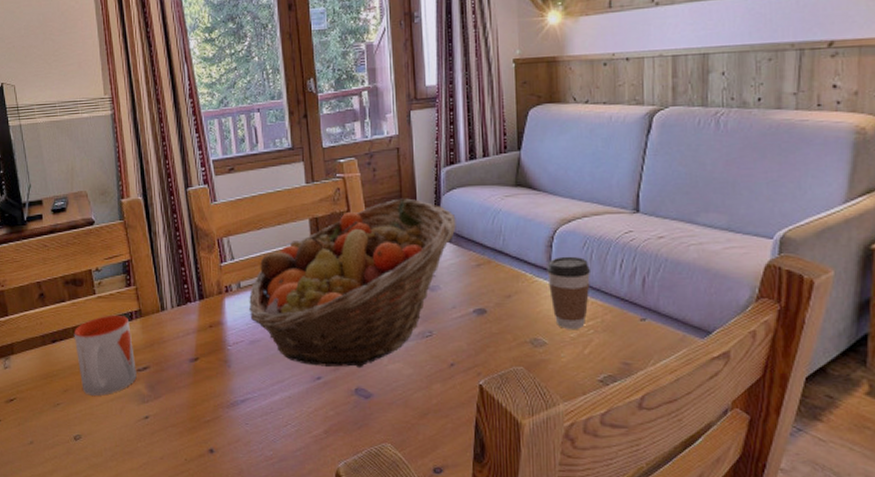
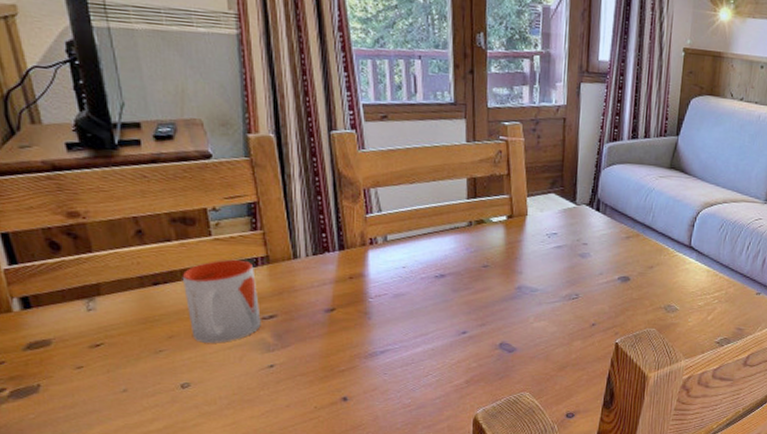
fruit basket: present [248,198,456,369] -> none [394,168,613,325]
coffee cup: present [547,256,592,329] -> none [686,235,724,299]

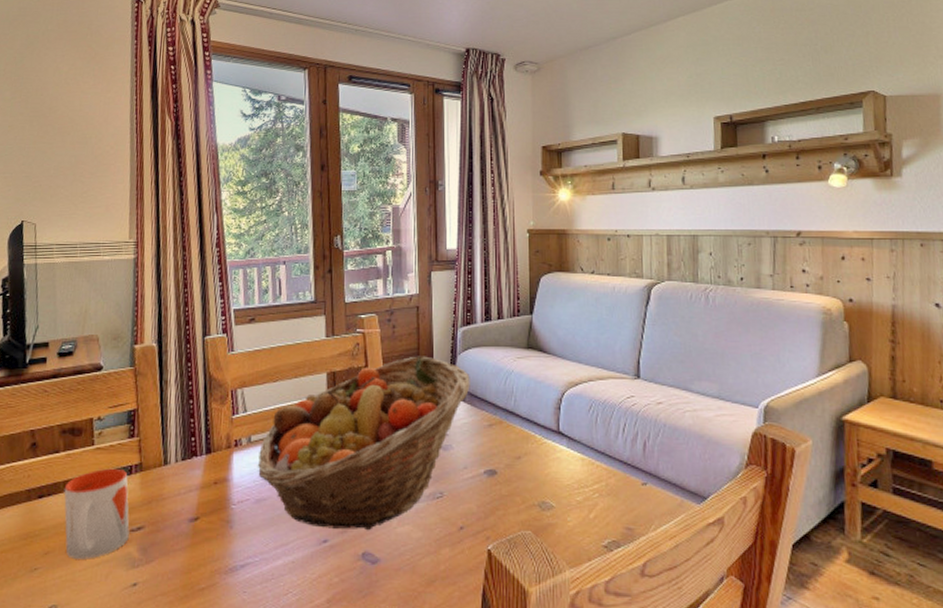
fruit basket: none [394,168,613,325] -> present [257,356,470,531]

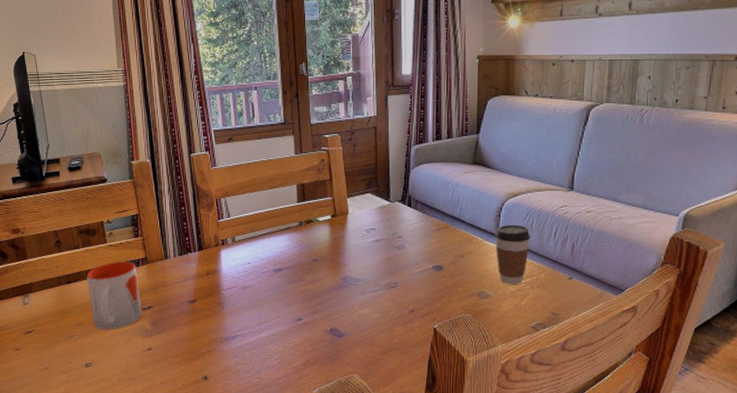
fruit basket: present [257,356,470,531] -> none [241,170,422,312]
coffee cup: none [555,418,597,492] -> present [495,224,531,284]

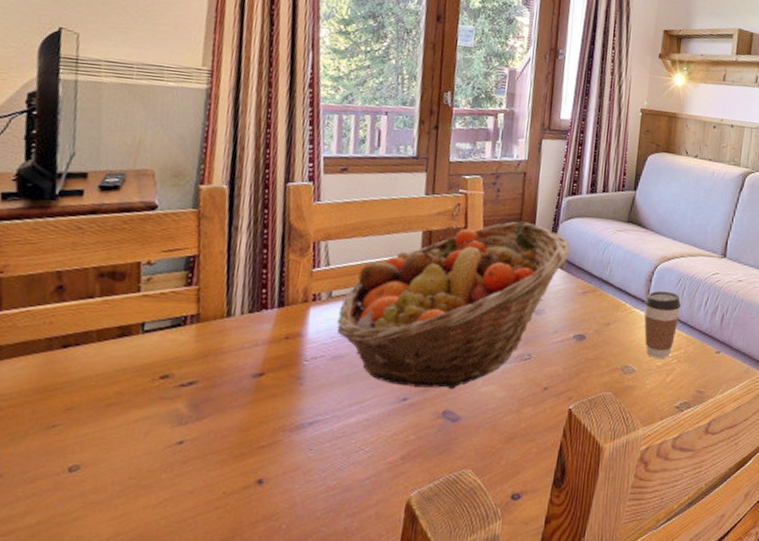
mug: present [86,261,142,330] -> none [95,317,181,416]
fruit basket: none [241,170,422,312] -> present [336,221,570,390]

